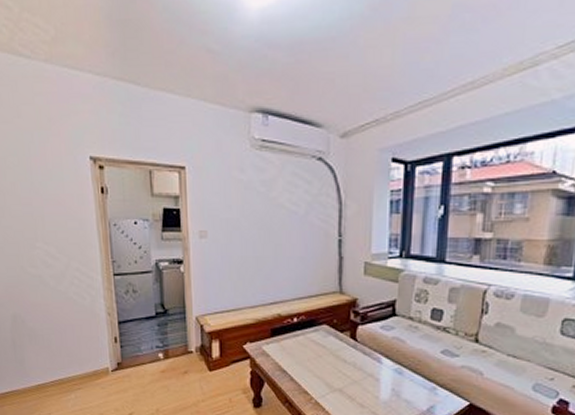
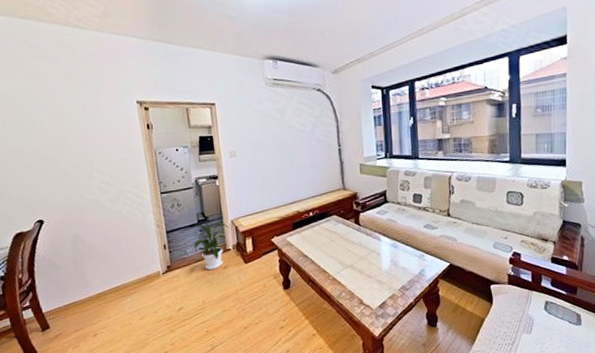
house plant: none [145,318,193,374] -> present [190,223,229,270]

